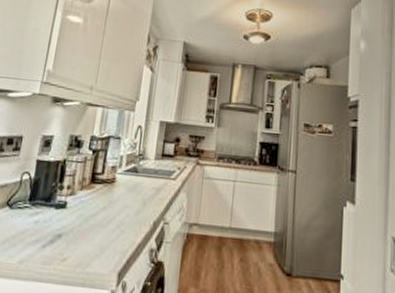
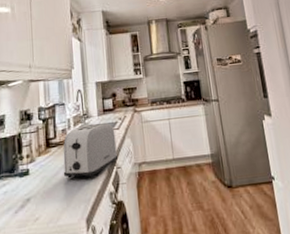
toaster: none [103,166,171,227] -> present [63,123,119,179]

